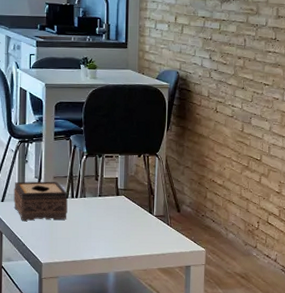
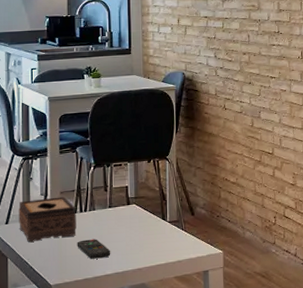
remote control: none [67,224,99,243] -> present [77,239,111,259]

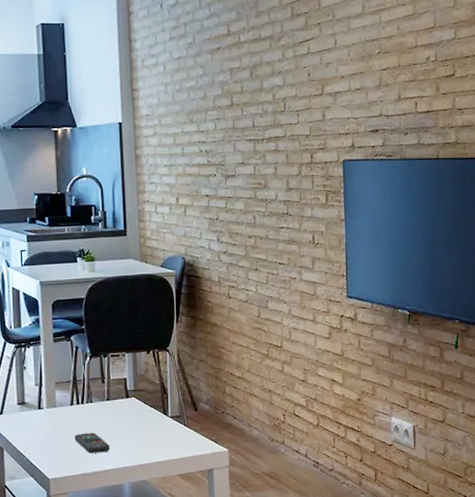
tissue box: present [18,196,76,242] -> none [13,387,74,434]

